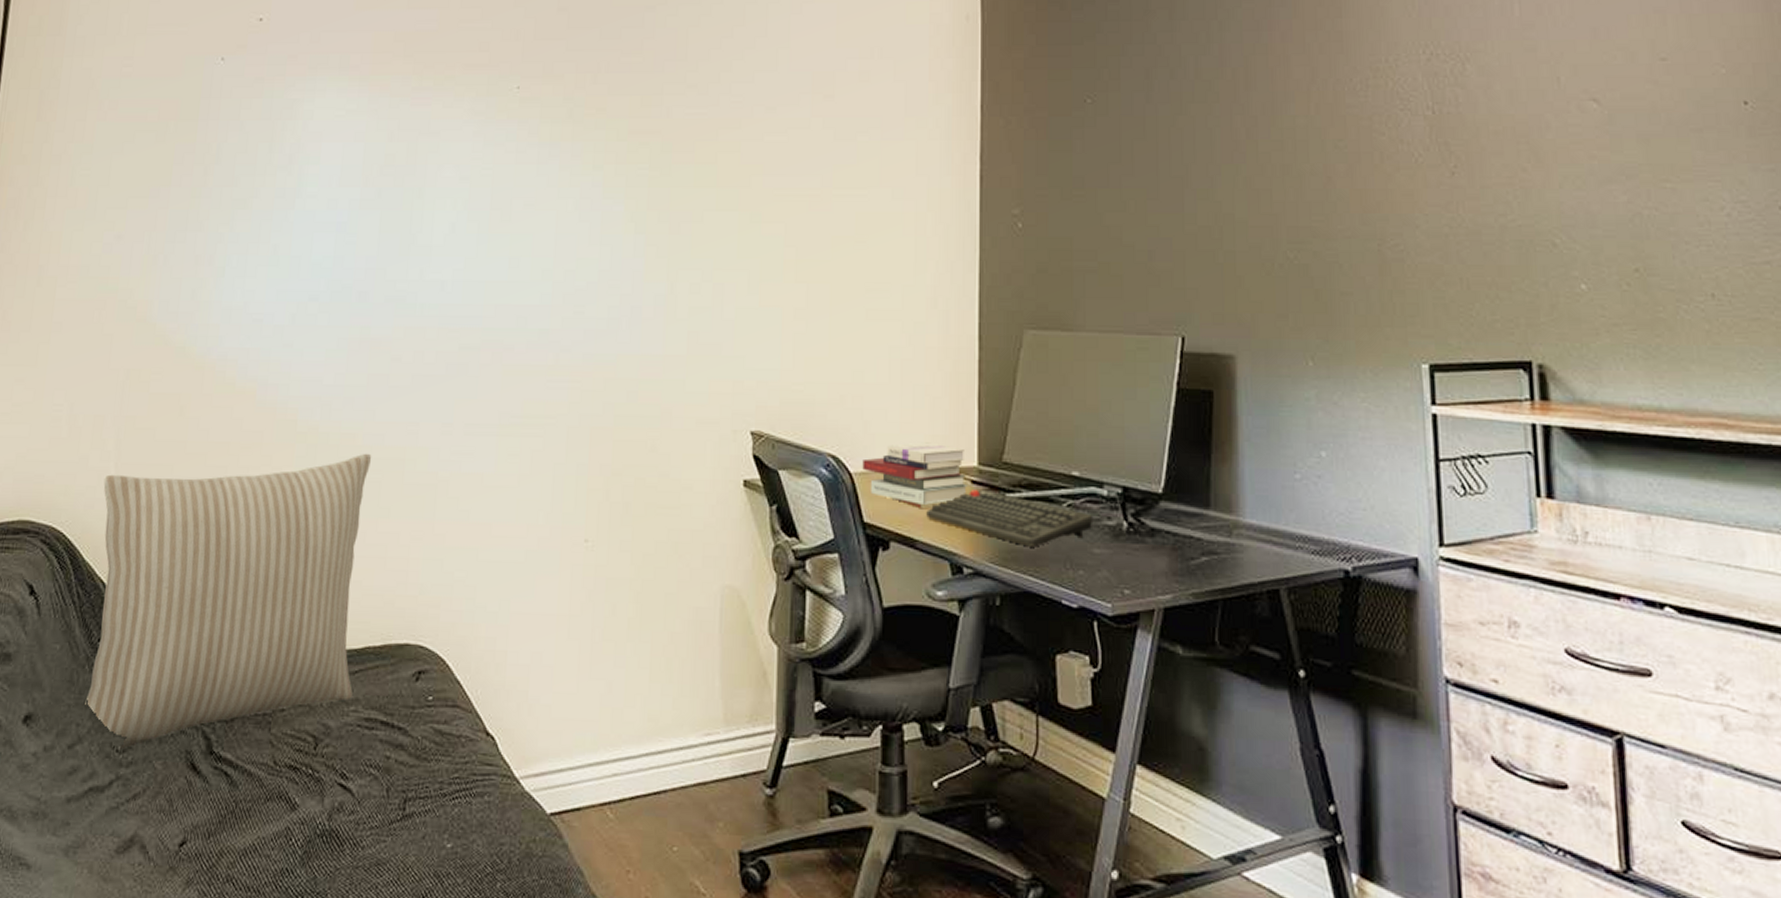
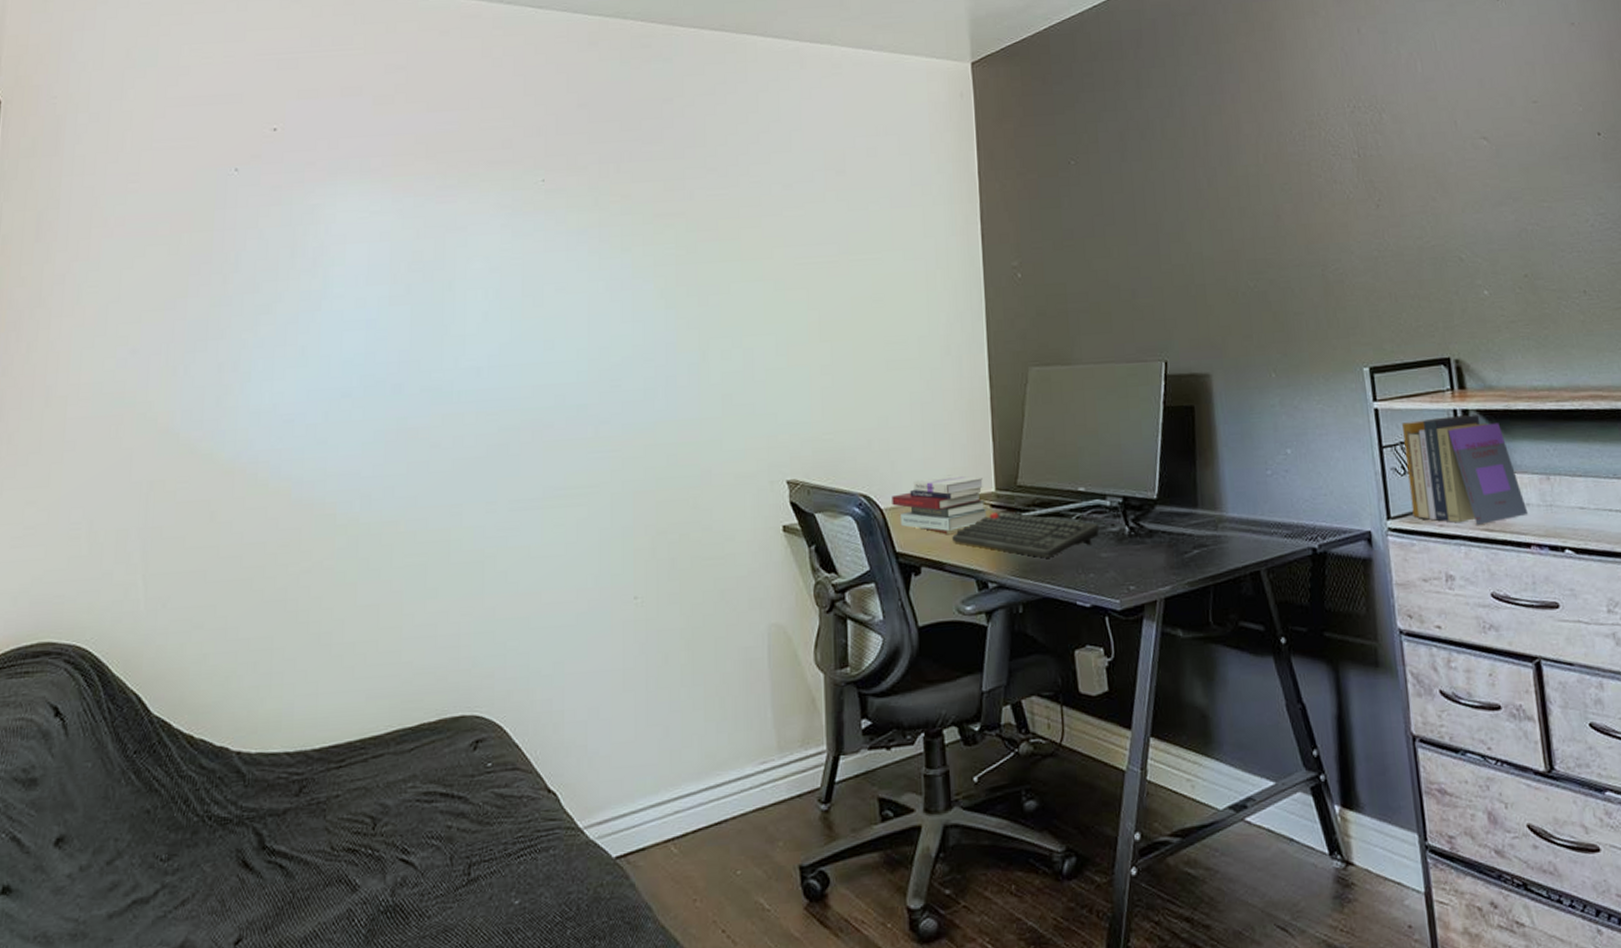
pillow: present [85,453,372,751] -> none [123,538,416,860]
books: none [1466,431,1620,565] -> present [1402,414,1529,525]

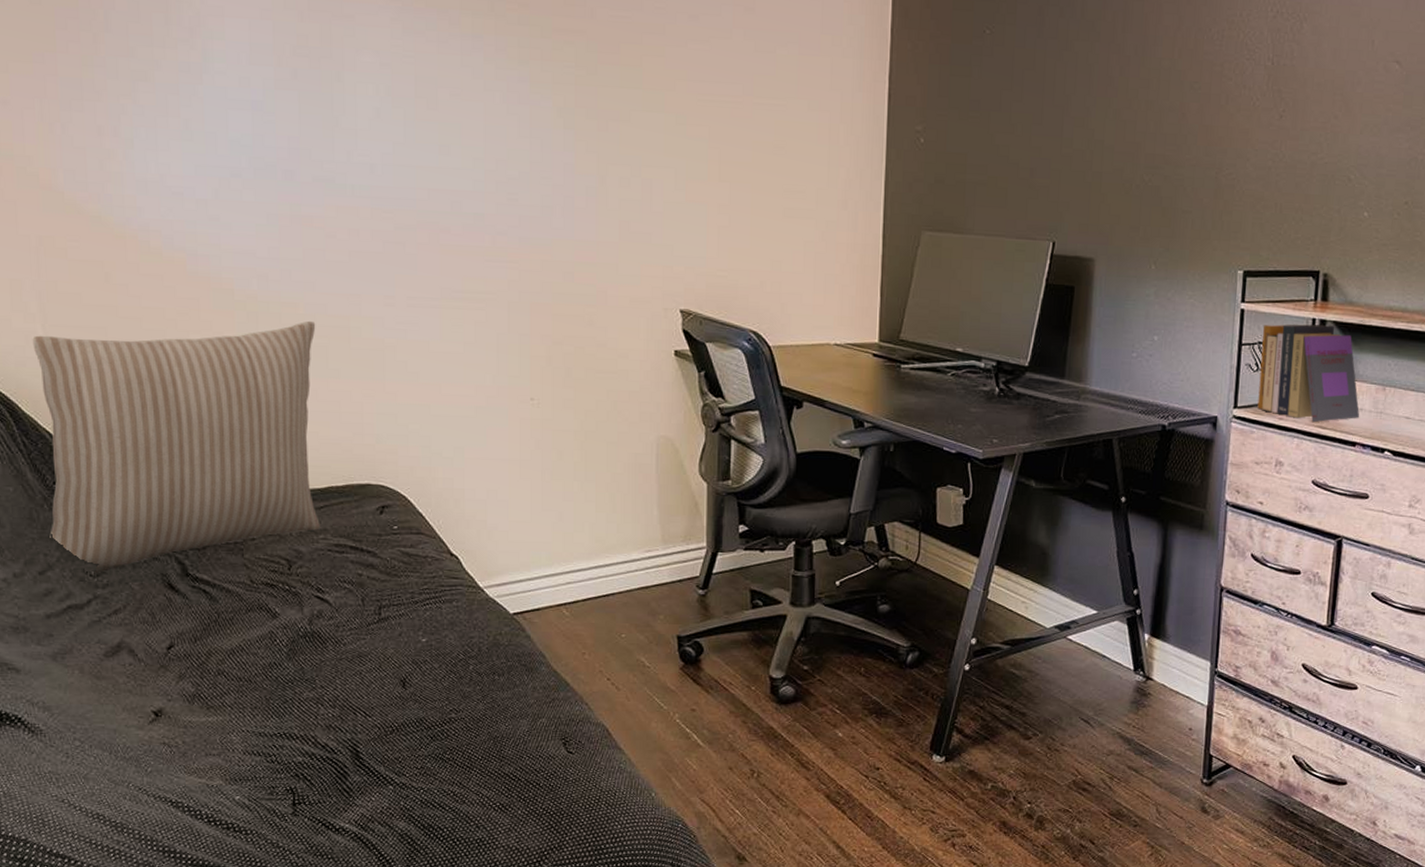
pillow: none [123,538,416,860] -> present [32,320,320,575]
books: present [892,474,987,535] -> none [780,322,869,376]
computer keyboard: present [952,512,1100,558] -> none [834,361,972,407]

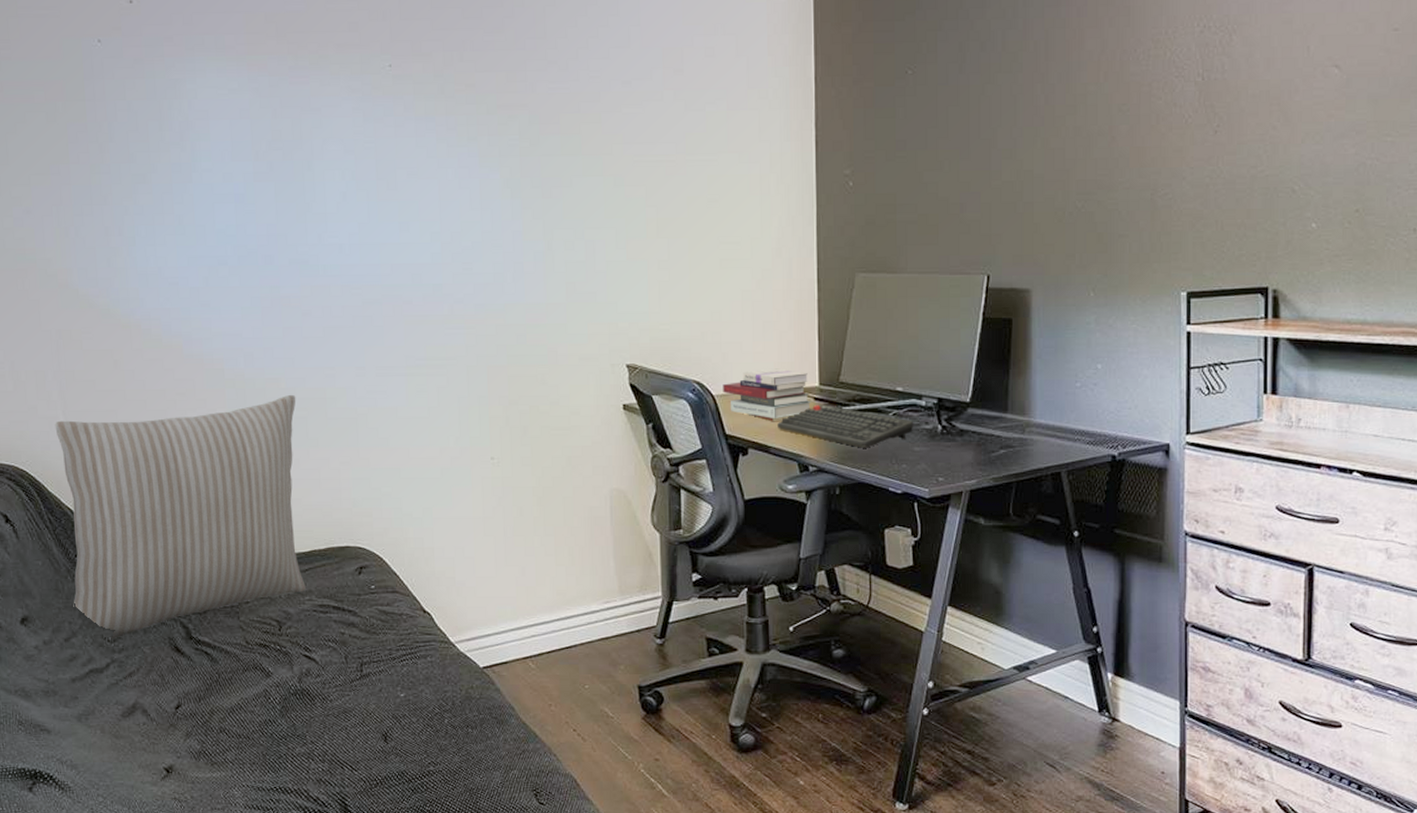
books: none [780,322,869,376] -> present [723,368,811,422]
computer keyboard: none [834,361,972,407] -> present [777,405,914,448]
books: present [1257,324,1360,422] -> none [1211,342,1323,444]

